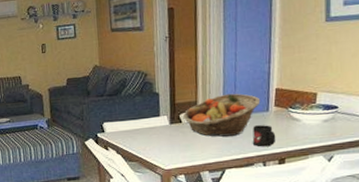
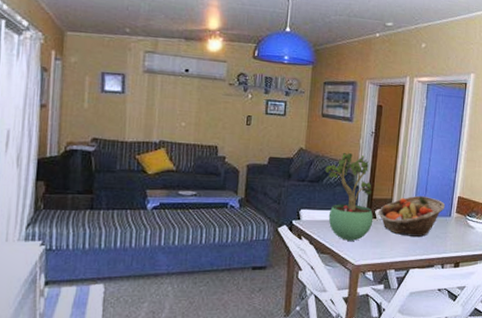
potted plant: none [122,61,179,147] -> present [325,152,374,241]
mug: present [253,125,276,147] -> none [435,229,455,250]

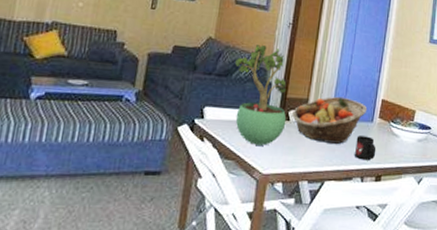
mug: none [435,229,455,250] -> present [355,136,376,161]

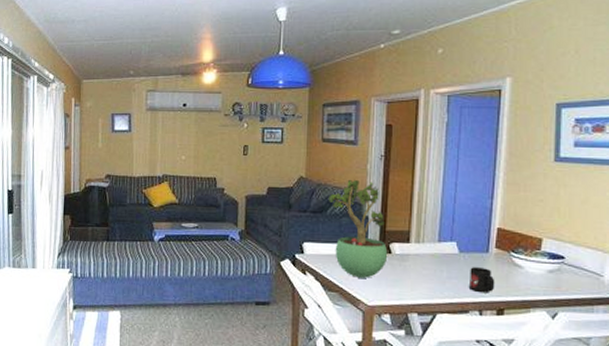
fruit basket: present [291,96,368,144] -> none [392,227,480,276]

